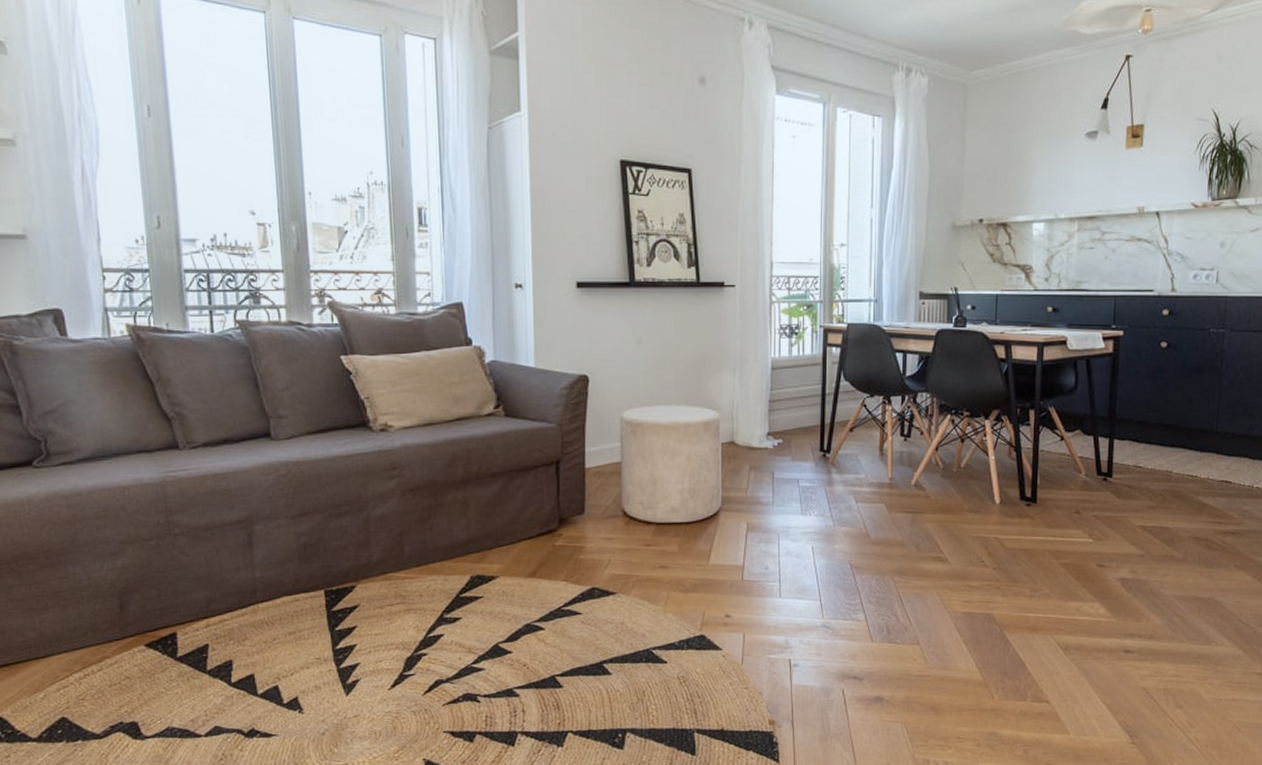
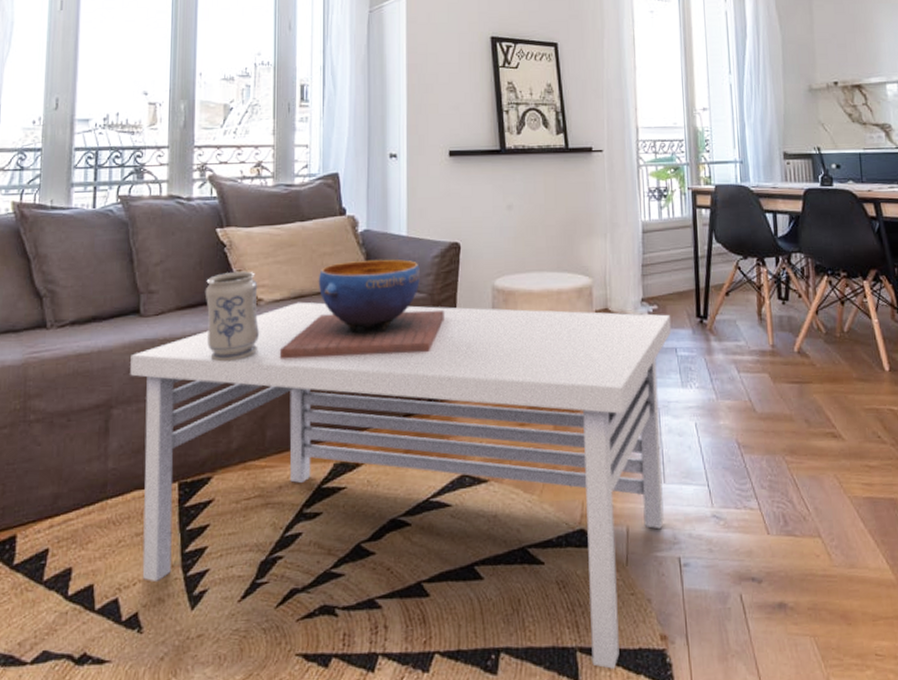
coffee table: none [266,429,795,746] -> present [130,302,672,669]
vase: none [334,398,392,484] -> present [205,271,260,362]
decorative bowl: none [412,389,573,482] -> present [279,259,444,359]

